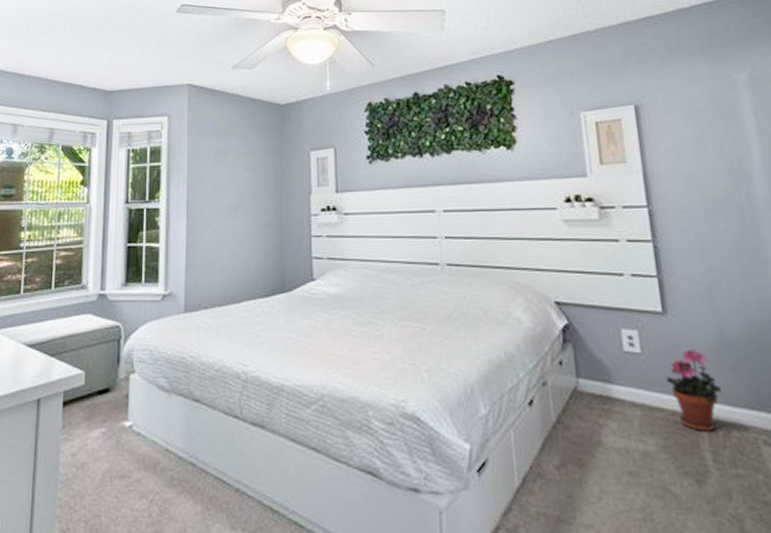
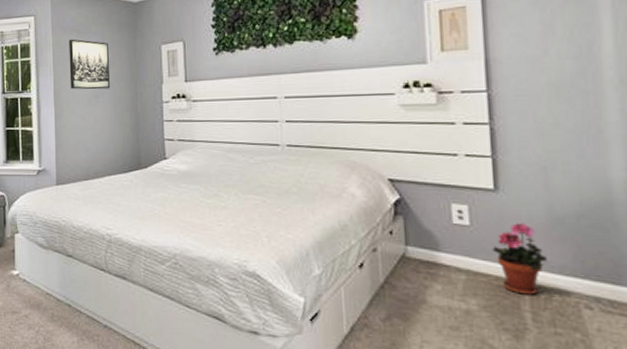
wall art: none [206,142,251,200] -> present [69,39,110,90]

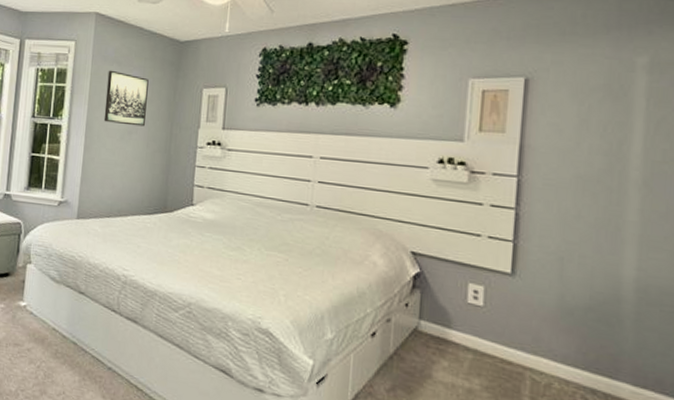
potted plant: present [492,223,548,295] -> none [502,309,553,381]

